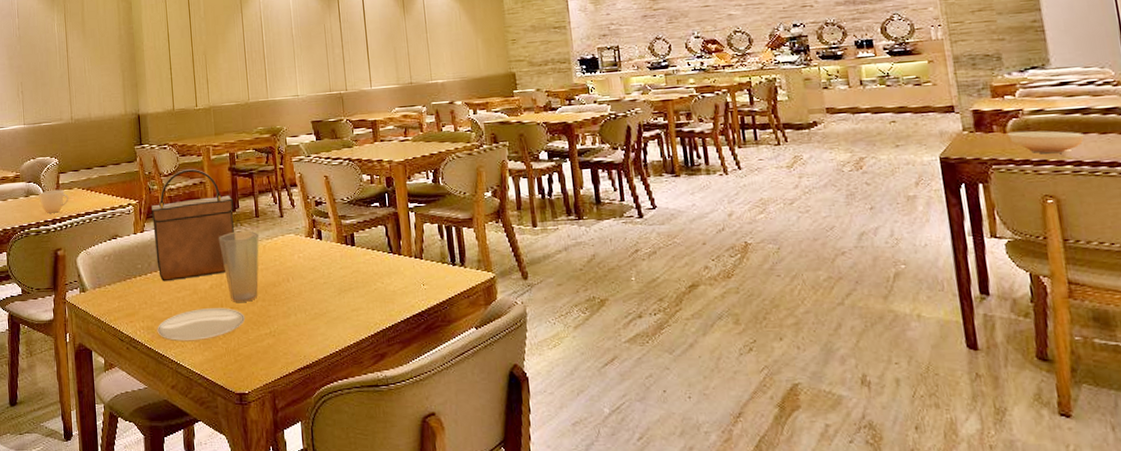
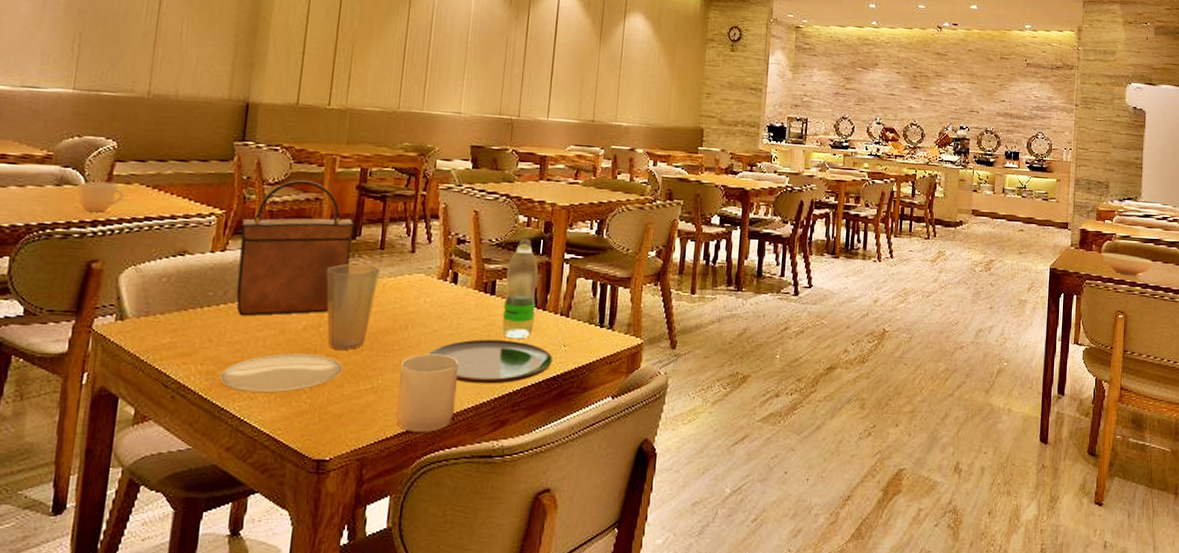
cup: none [289,300,341,367] -> present [395,354,459,432]
plate: none [310,284,416,324] -> present [429,339,554,384]
bottle: none [360,194,393,282] -> present [502,238,539,339]

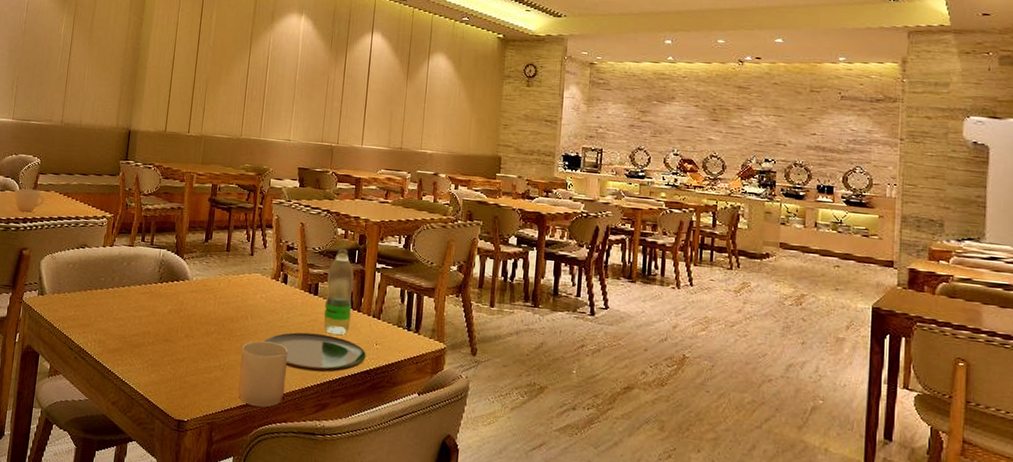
plate: present [219,353,344,394] -> none [108,330,198,363]
handbag: present [236,180,355,316] -> none [120,192,207,300]
cup: present [326,263,381,350] -> none [185,261,227,332]
bowl: present [1101,252,1153,276] -> none [935,294,1002,322]

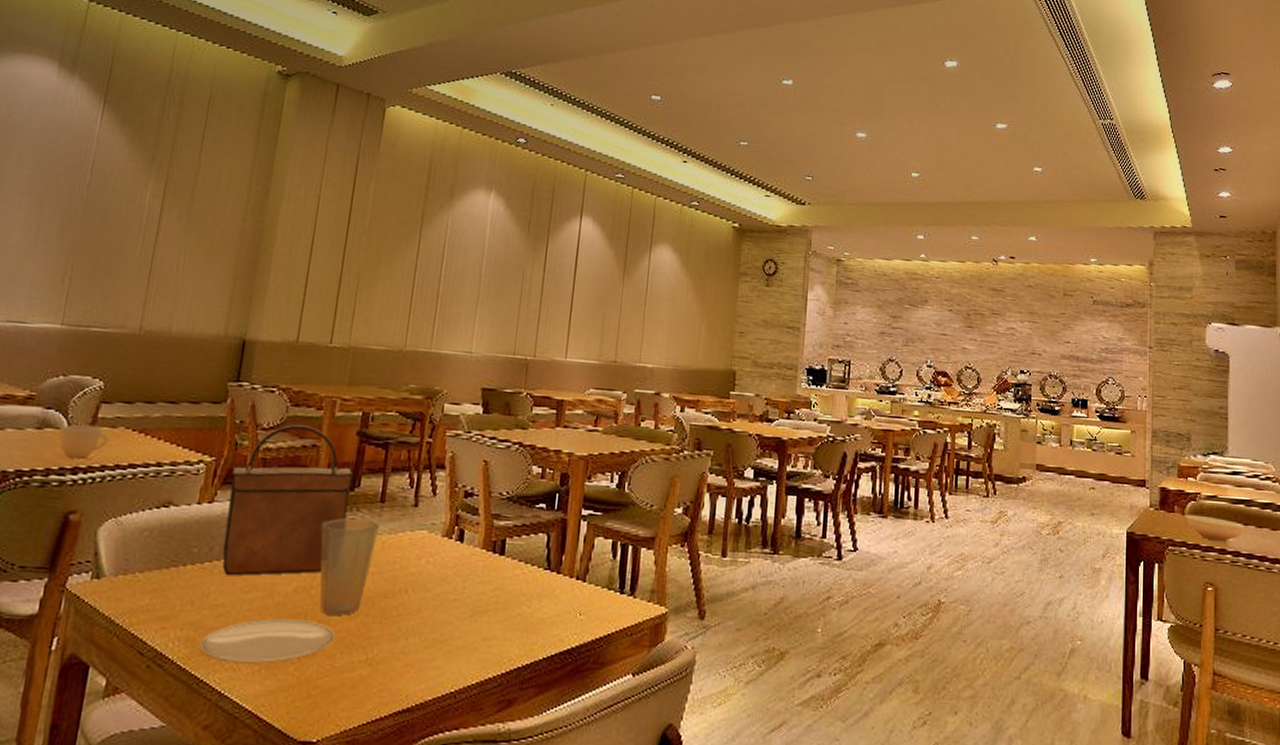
plate: none [108,330,198,363] -> present [199,618,336,665]
handbag: none [120,192,207,300] -> present [222,424,354,576]
cup: none [185,261,227,332] -> present [319,517,380,615]
cup: present [237,340,288,408] -> none [391,621,463,712]
plate: present [264,332,367,372] -> none [430,605,568,658]
bottle: present [323,248,354,335] -> none [511,492,553,606]
bowl: none [935,294,1002,322] -> present [1185,514,1244,542]

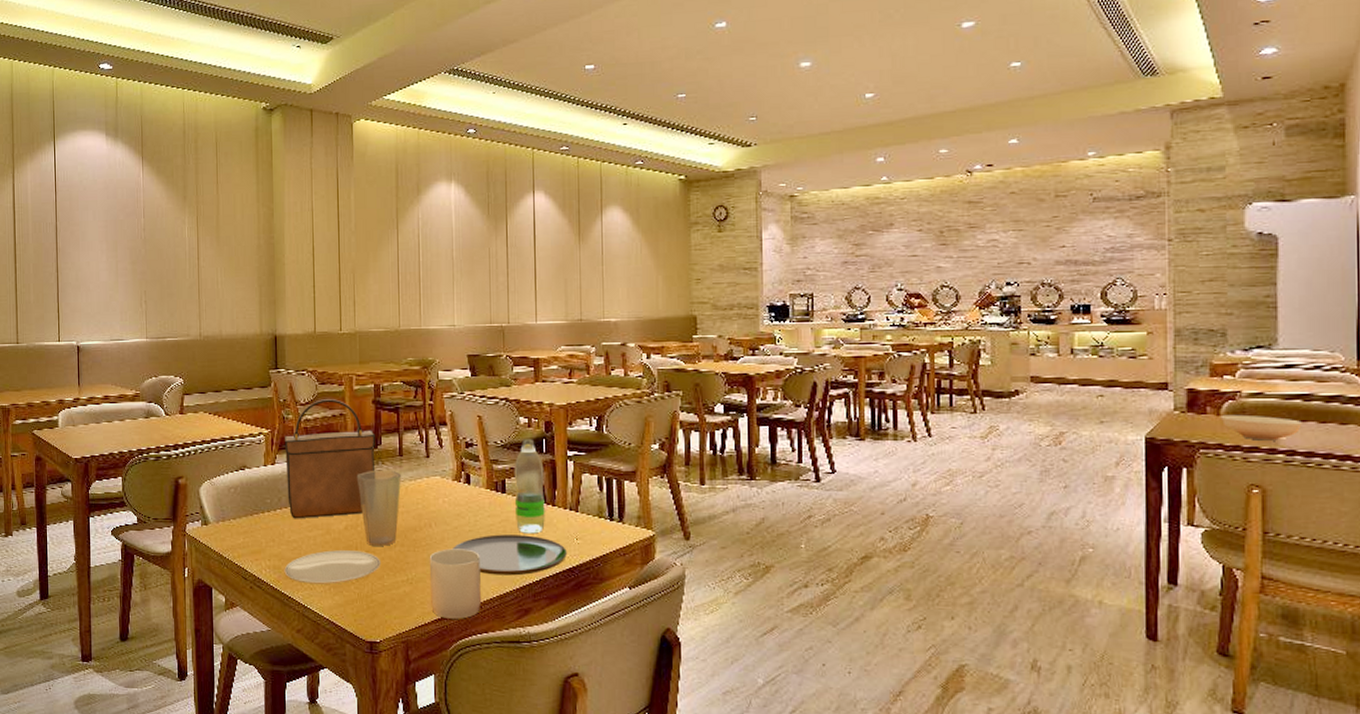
cup: present [59,424,109,459] -> none [161,412,194,438]
cup: none [391,621,463,712] -> present [429,548,482,619]
plate: none [430,605,568,658] -> present [453,534,568,576]
bottle: none [511,492,553,606] -> present [514,439,545,534]

